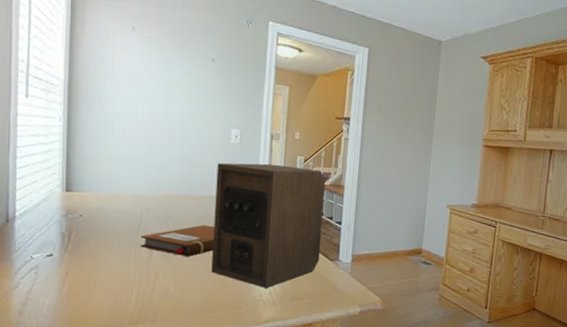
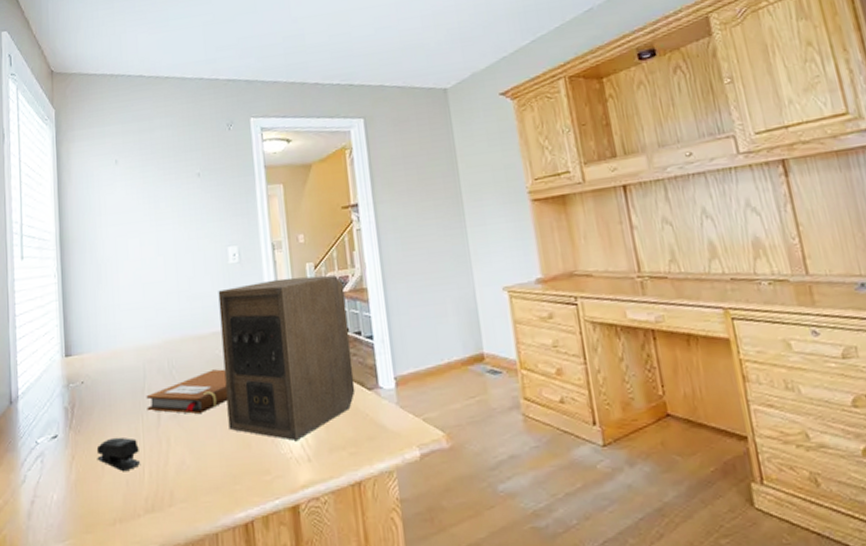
stapler: none [89,263,129,291] -> present [96,437,140,471]

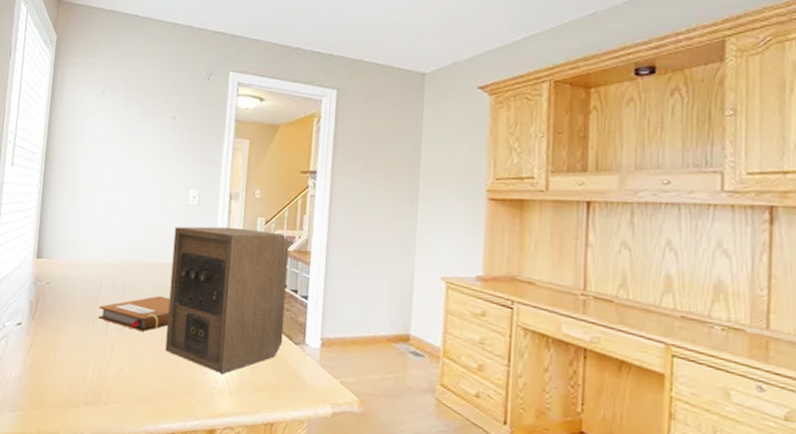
stapler: present [96,437,140,471] -> none [51,335,87,366]

